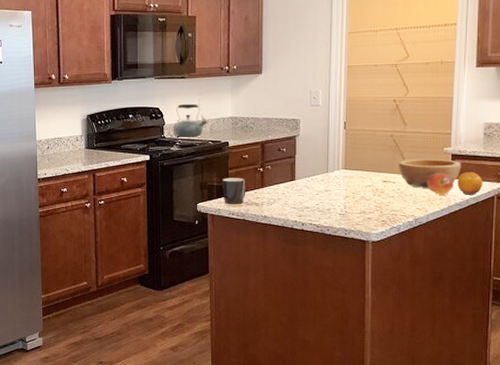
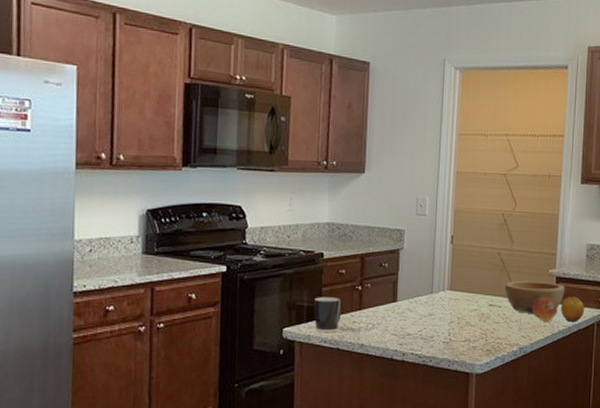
kettle: present [174,103,208,138] -> none [258,203,301,247]

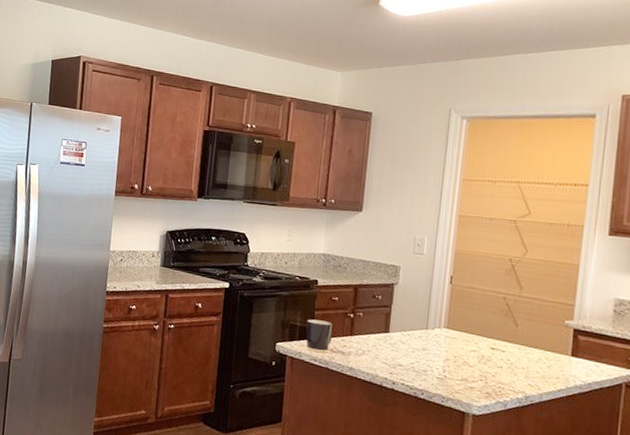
bowl: present [504,280,565,313] -> none [509,327,585,363]
fruit: present [532,296,557,322] -> none [542,347,574,374]
fruit: present [561,296,585,322] -> none [578,351,610,379]

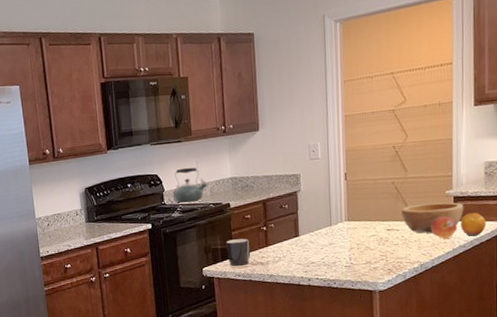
kettle: none [258,232,298,271] -> present [173,167,208,204]
bowl: none [509,327,585,363] -> present [400,202,464,234]
fruit: none [542,347,574,374] -> present [430,216,457,239]
fruit: none [578,351,610,379] -> present [461,212,486,237]

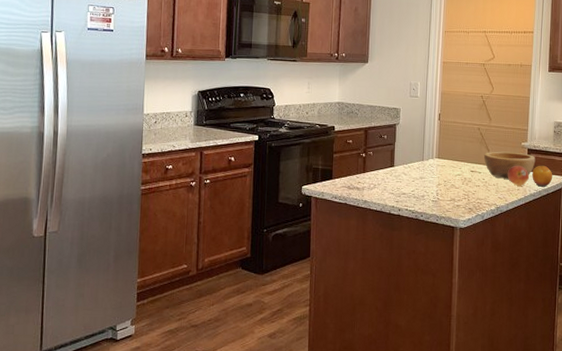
kettle: present [173,167,208,204] -> none [283,86,317,121]
mug: present [225,238,251,269] -> none [326,161,349,191]

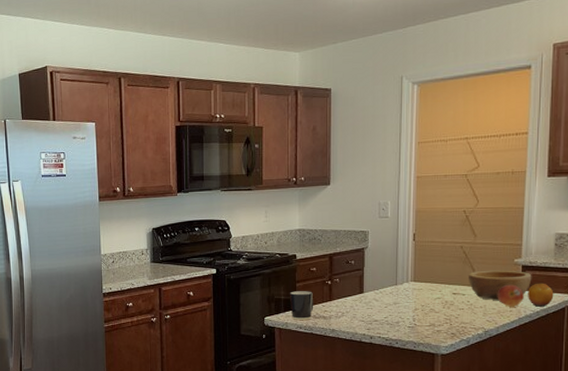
mug: none [326,161,349,191] -> present [289,291,314,321]

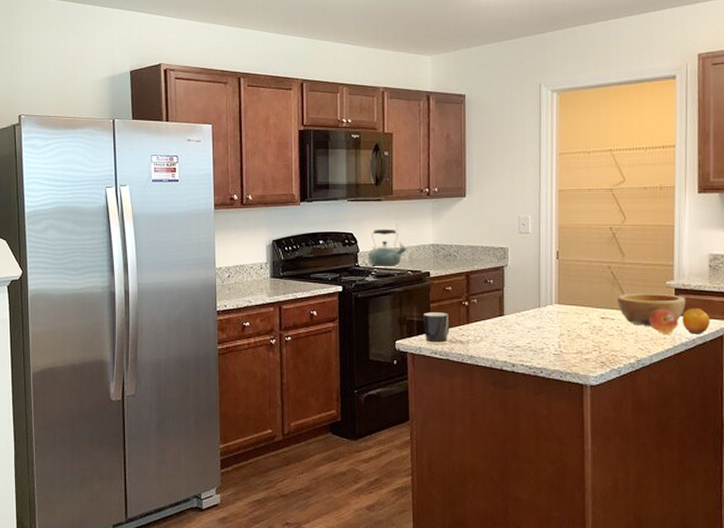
kettle: none [240,216,276,251] -> present [369,228,407,268]

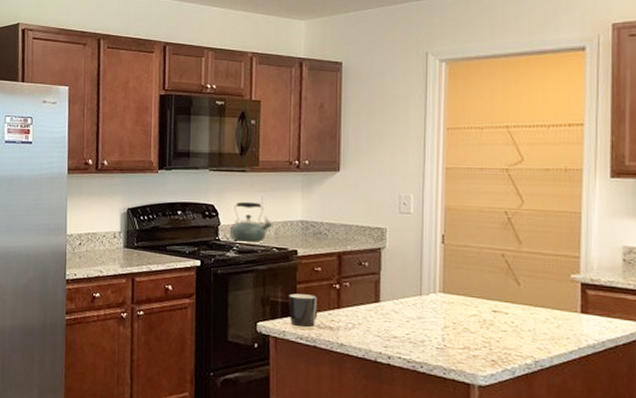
bowl: present [616,293,686,326] -> none [511,285,595,323]
fruit: present [649,309,678,334] -> none [549,304,585,334]
fruit: present [682,307,711,334] -> none [589,305,624,336]

